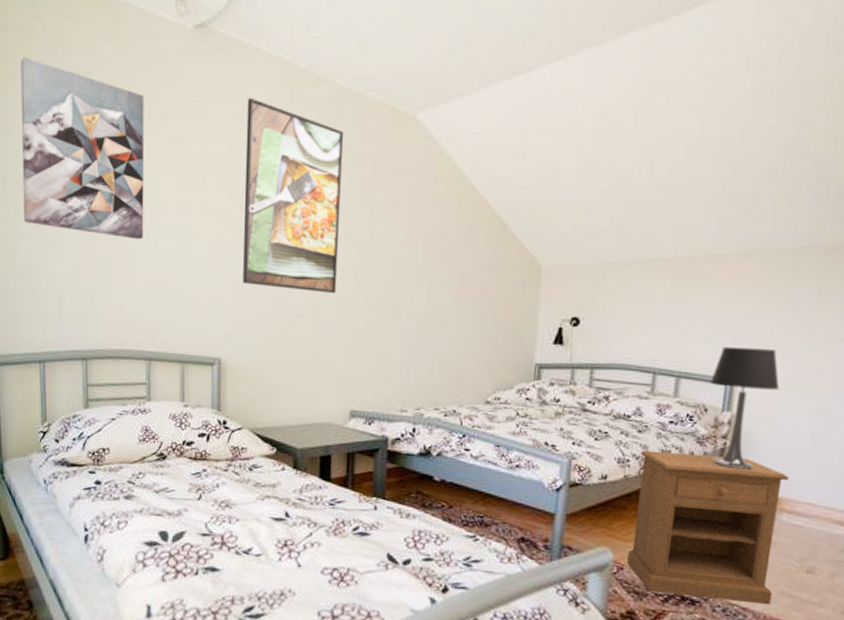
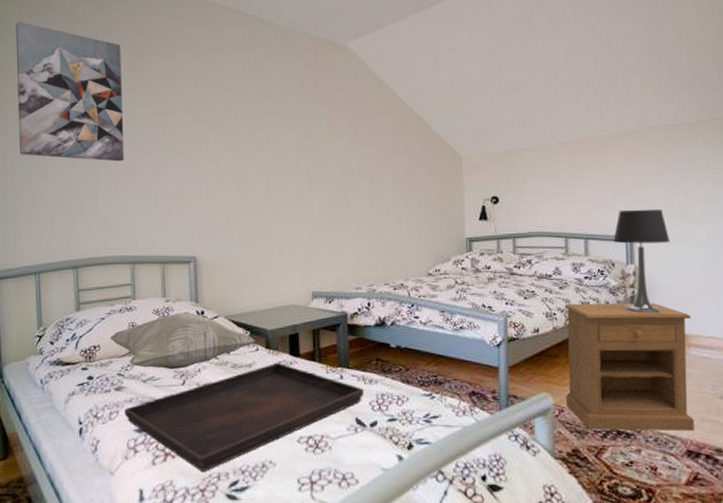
decorative pillow: none [120,420,282,482] -> present [109,312,256,369]
serving tray: none [134,485,400,595] -> present [124,362,365,472]
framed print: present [243,97,344,294] -> none [207,40,292,194]

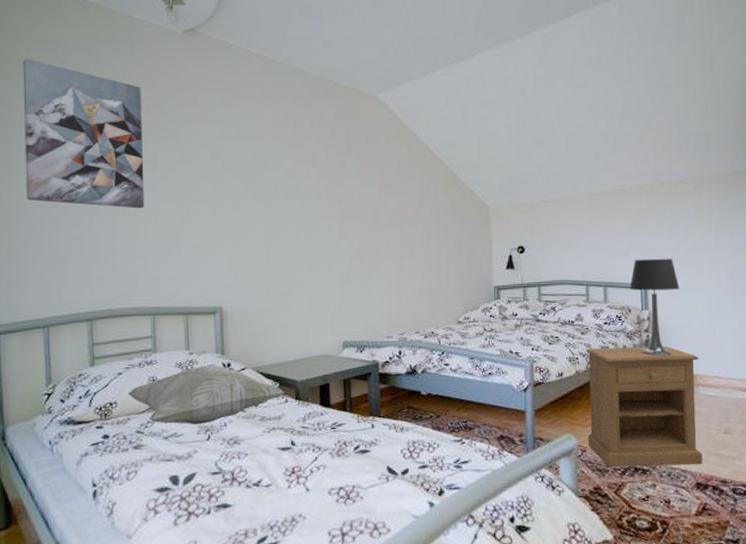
serving tray: present [124,362,365,472] -> none [144,413,396,530]

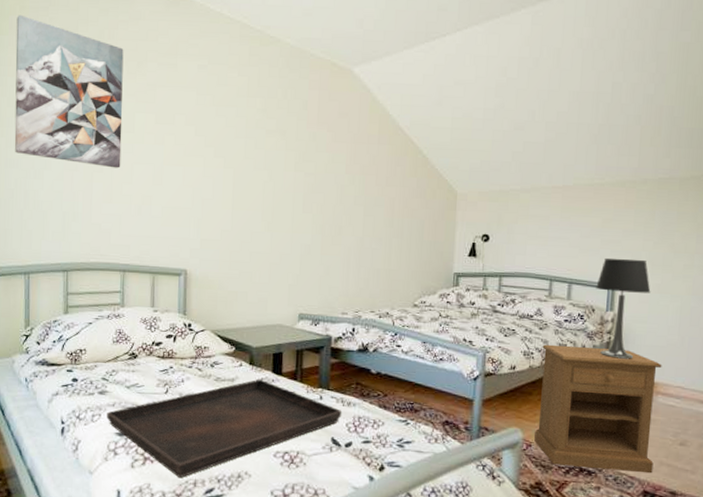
decorative pillow: present [127,365,285,424] -> none [96,323,240,378]
serving tray: none [144,413,396,530] -> present [107,379,342,478]

